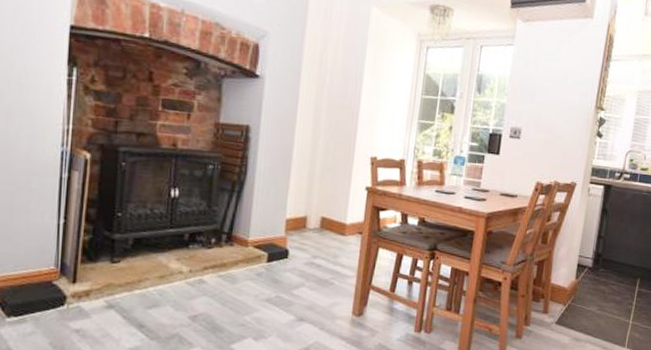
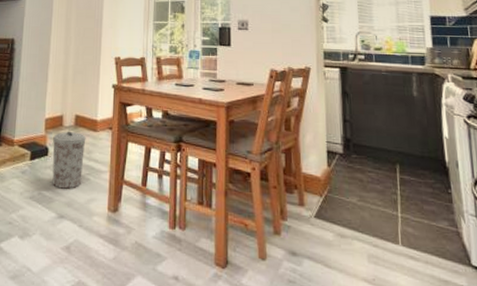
trash can: none [292,233,333,293] -> present [52,131,86,189]

